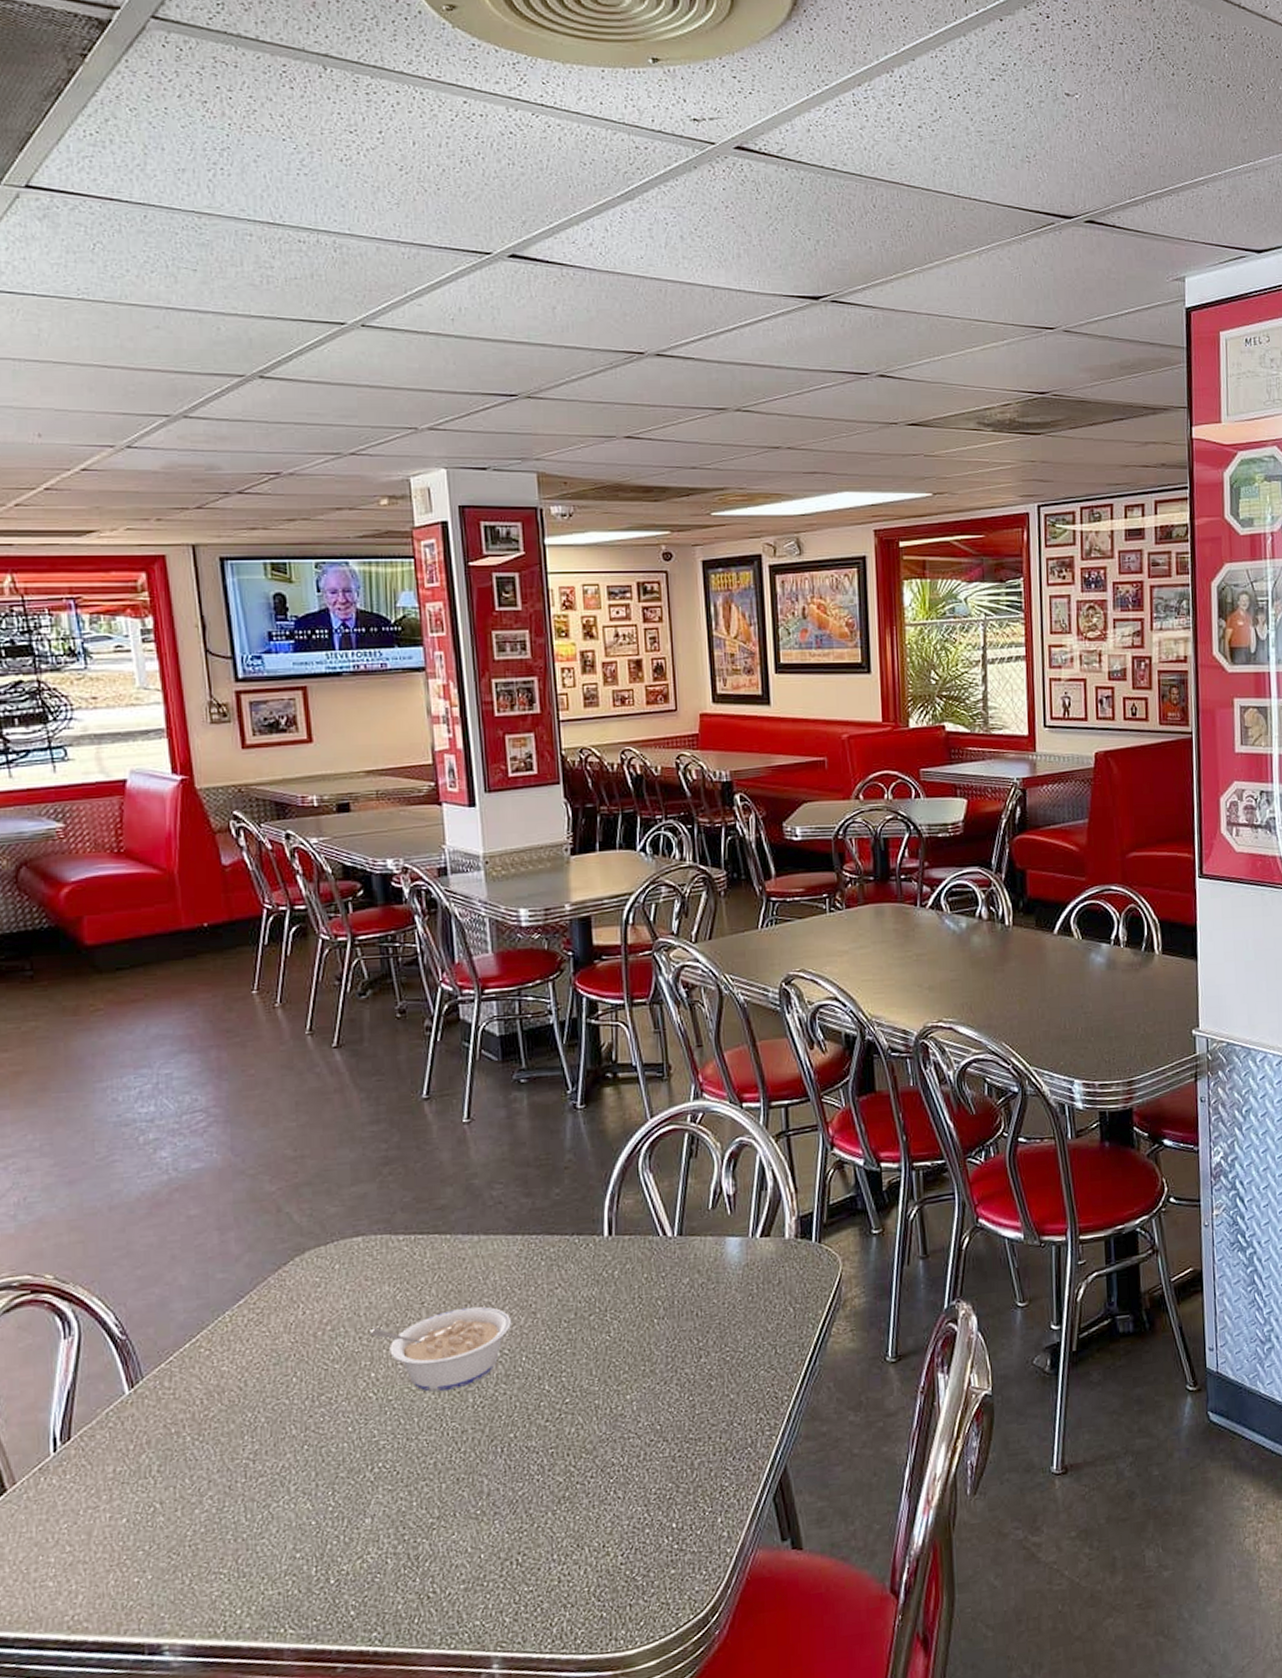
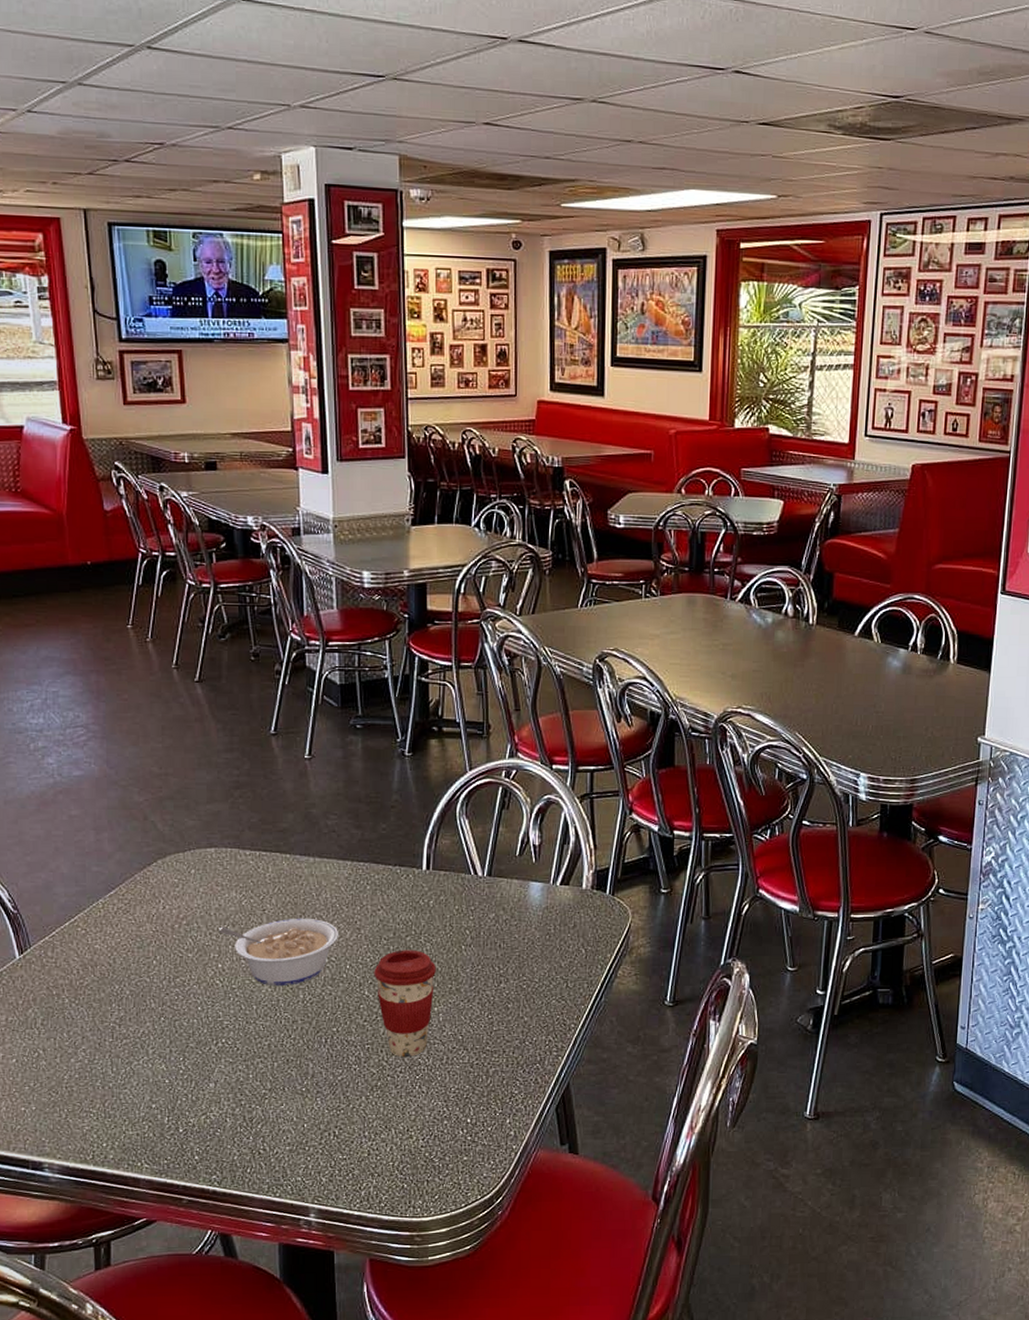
coffee cup: none [554,1330,627,1460] -> present [374,950,437,1058]

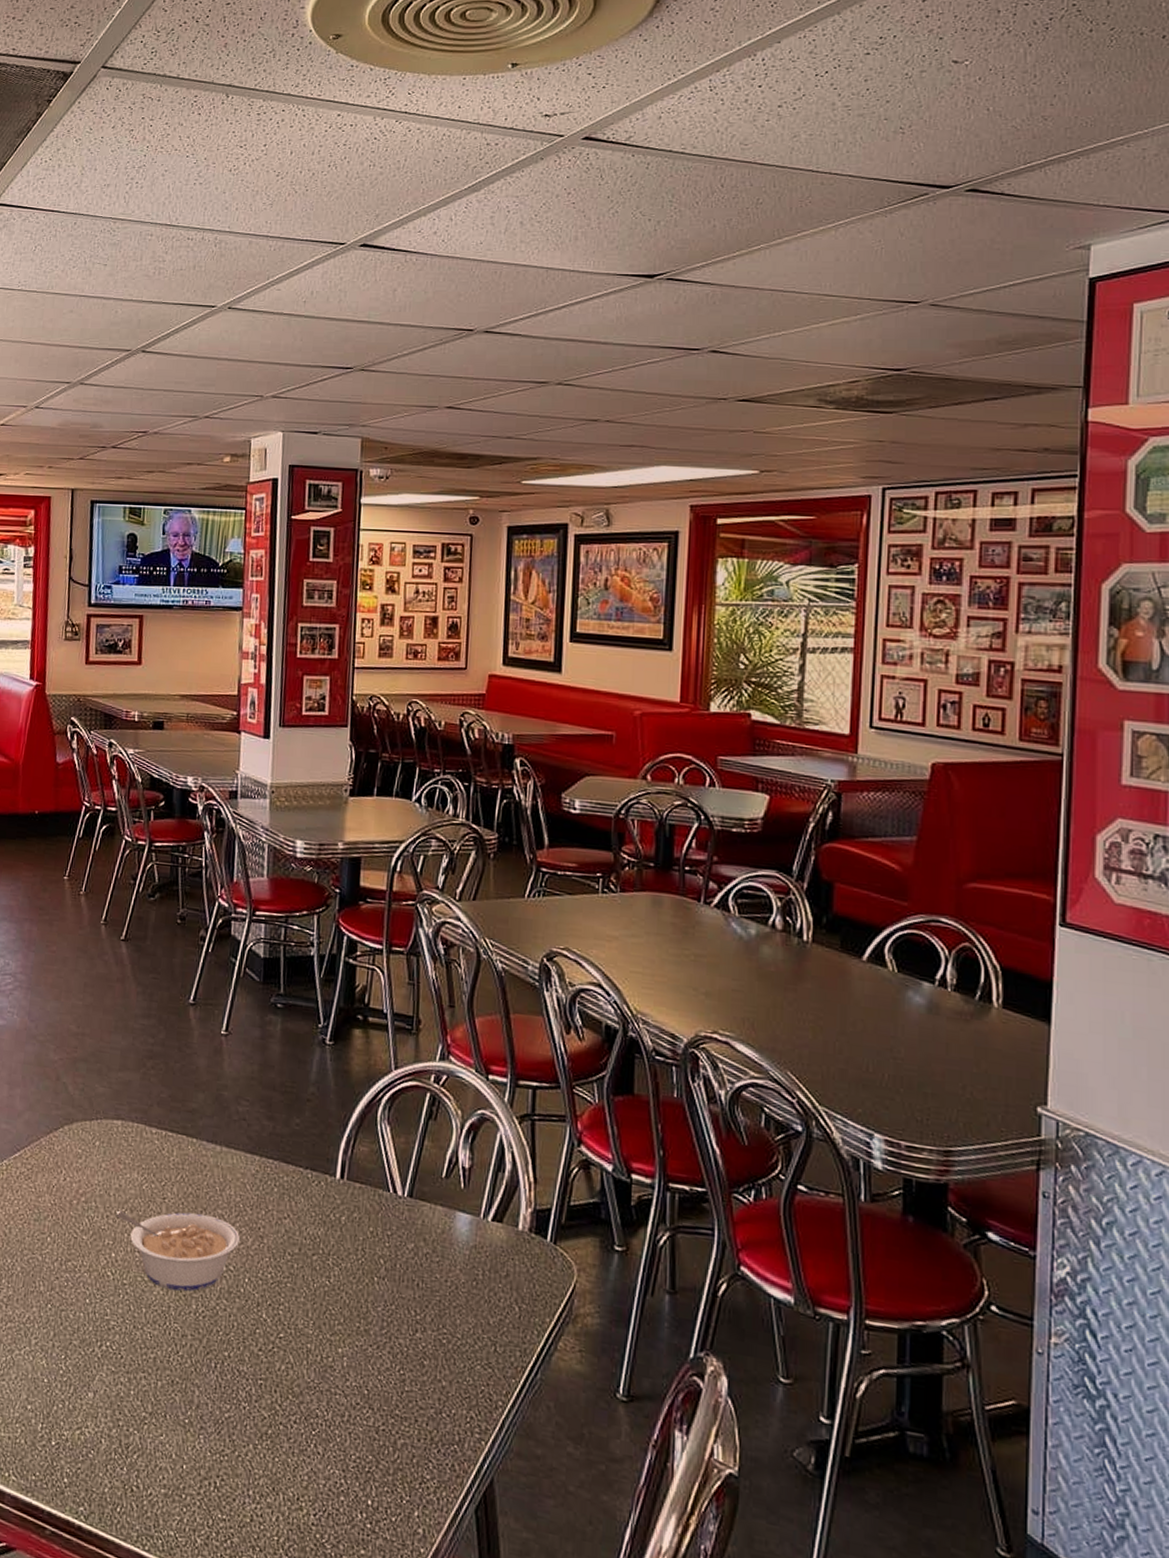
coffee cup: present [374,950,437,1058] -> none [274,1270,345,1406]

